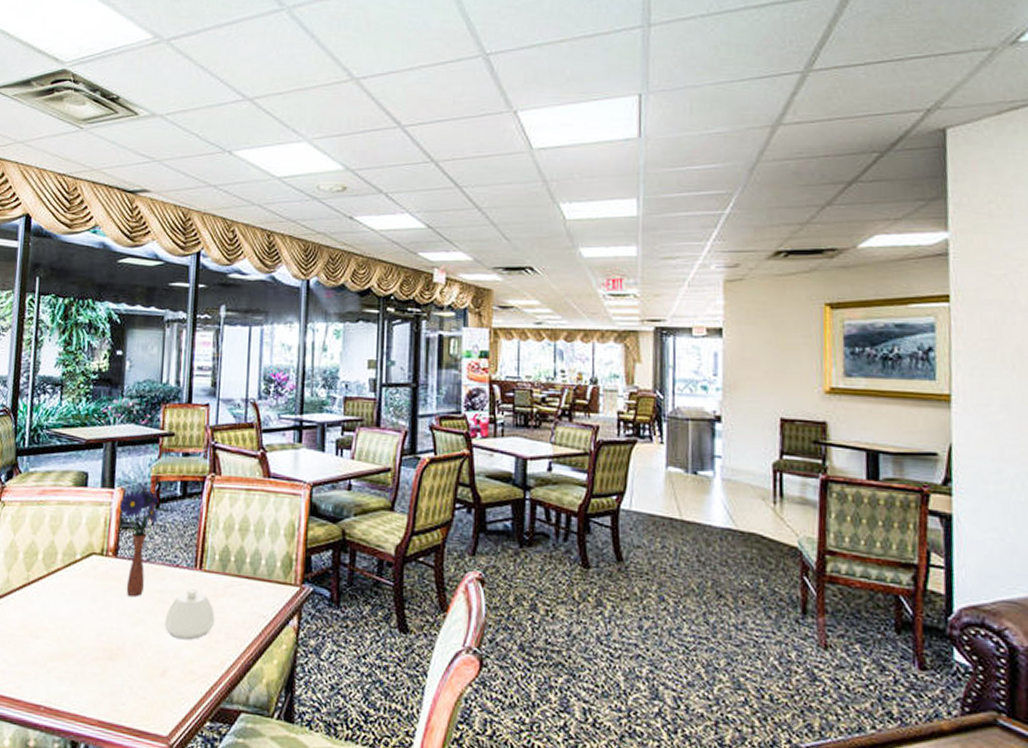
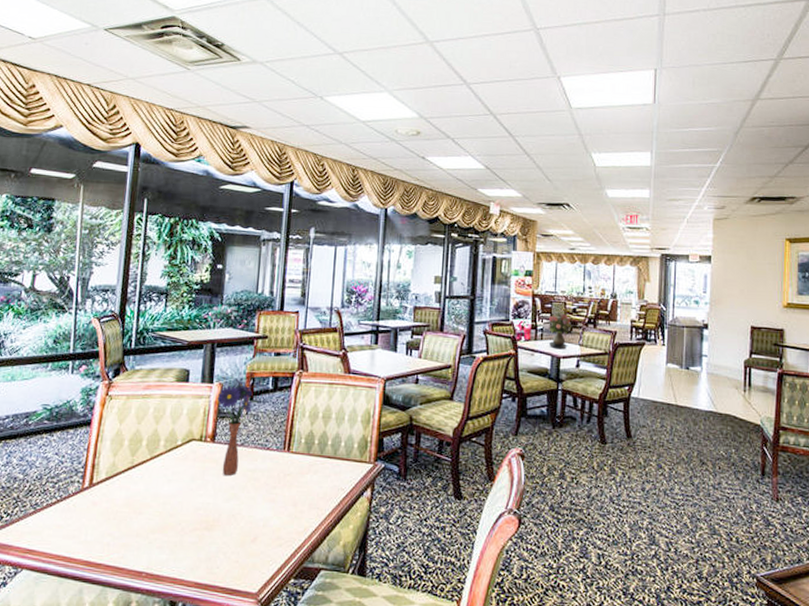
sugar bowl: present [164,589,215,640] -> none [256,468,301,511]
bouquet: none [510,400,540,449] -> present [548,310,571,350]

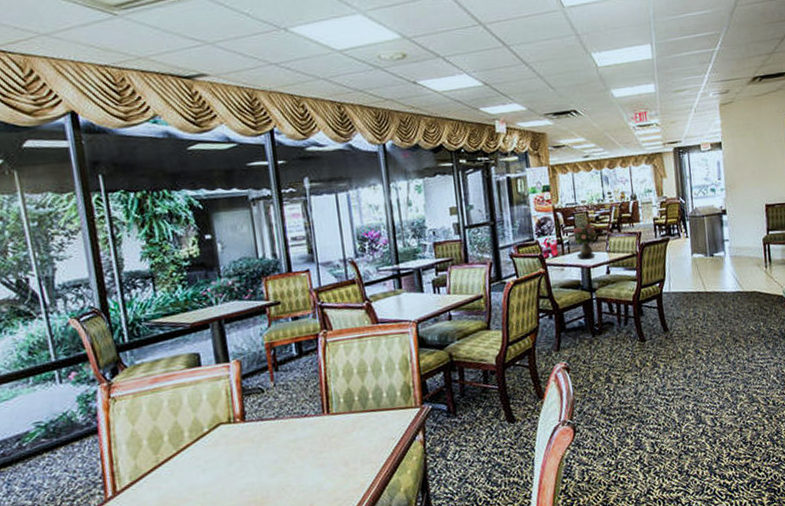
flower arrangement: present [217,378,259,475] -> none [237,351,285,452]

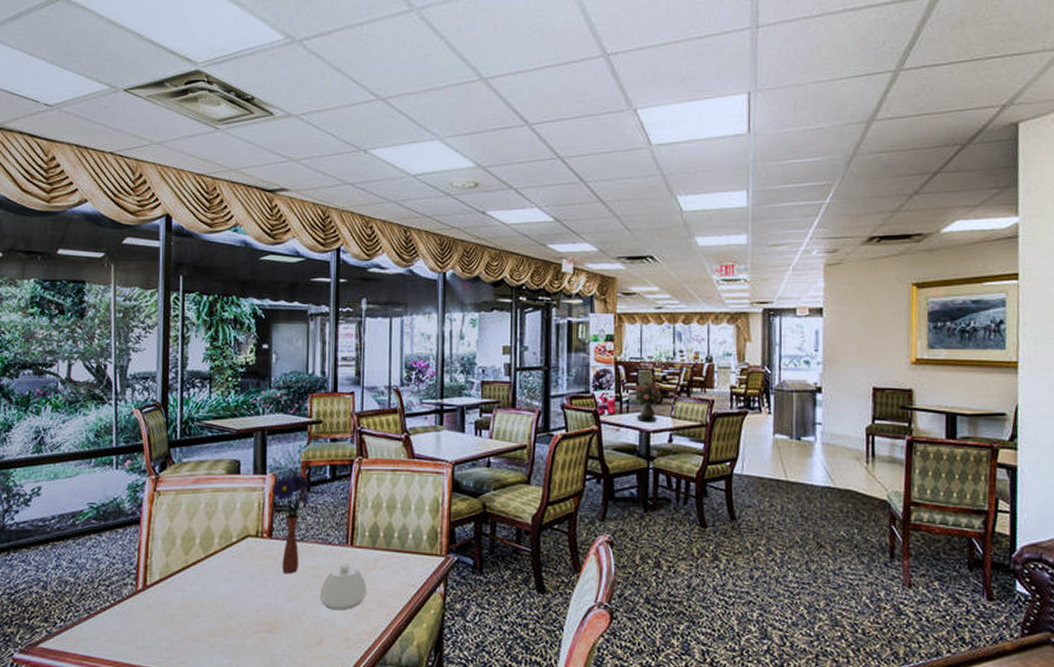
flower arrangement: none [237,351,285,452] -> present [271,468,316,573]
sugar bowl: none [302,431,350,476] -> present [319,564,367,610]

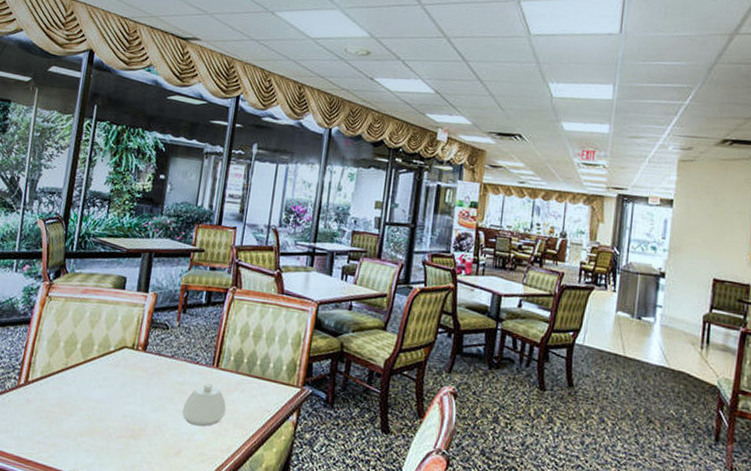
flower arrangement: present [271,468,316,573] -> none [150,289,191,386]
bouquet: present [634,379,661,423] -> none [491,246,516,287]

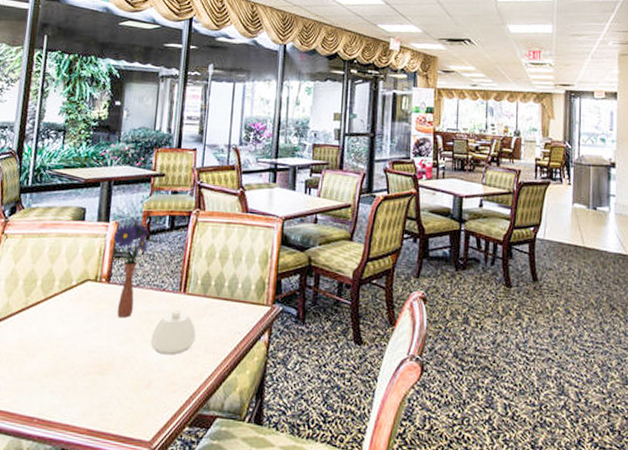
flower arrangement: none [150,289,191,386] -> present [113,217,155,317]

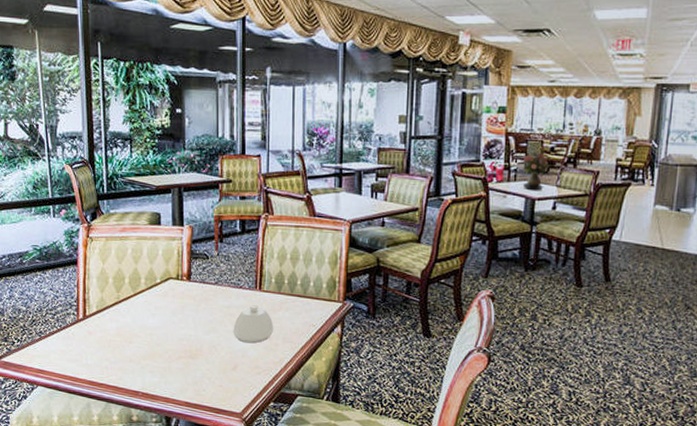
flower arrangement: present [113,217,155,317] -> none [189,221,228,311]
bouquet: none [450,148,474,189] -> present [522,150,548,191]

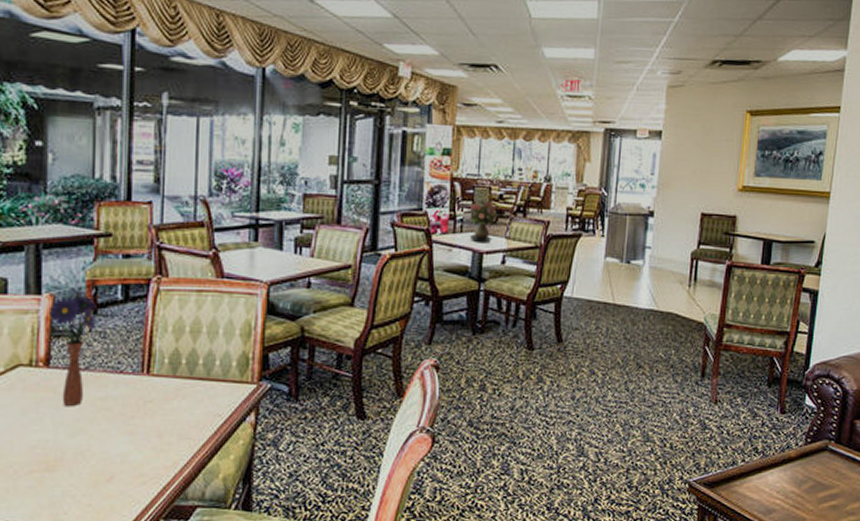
flower arrangement: none [189,221,228,311] -> present [48,287,105,406]
sugar bowl: present [233,305,274,344] -> none [109,394,166,445]

